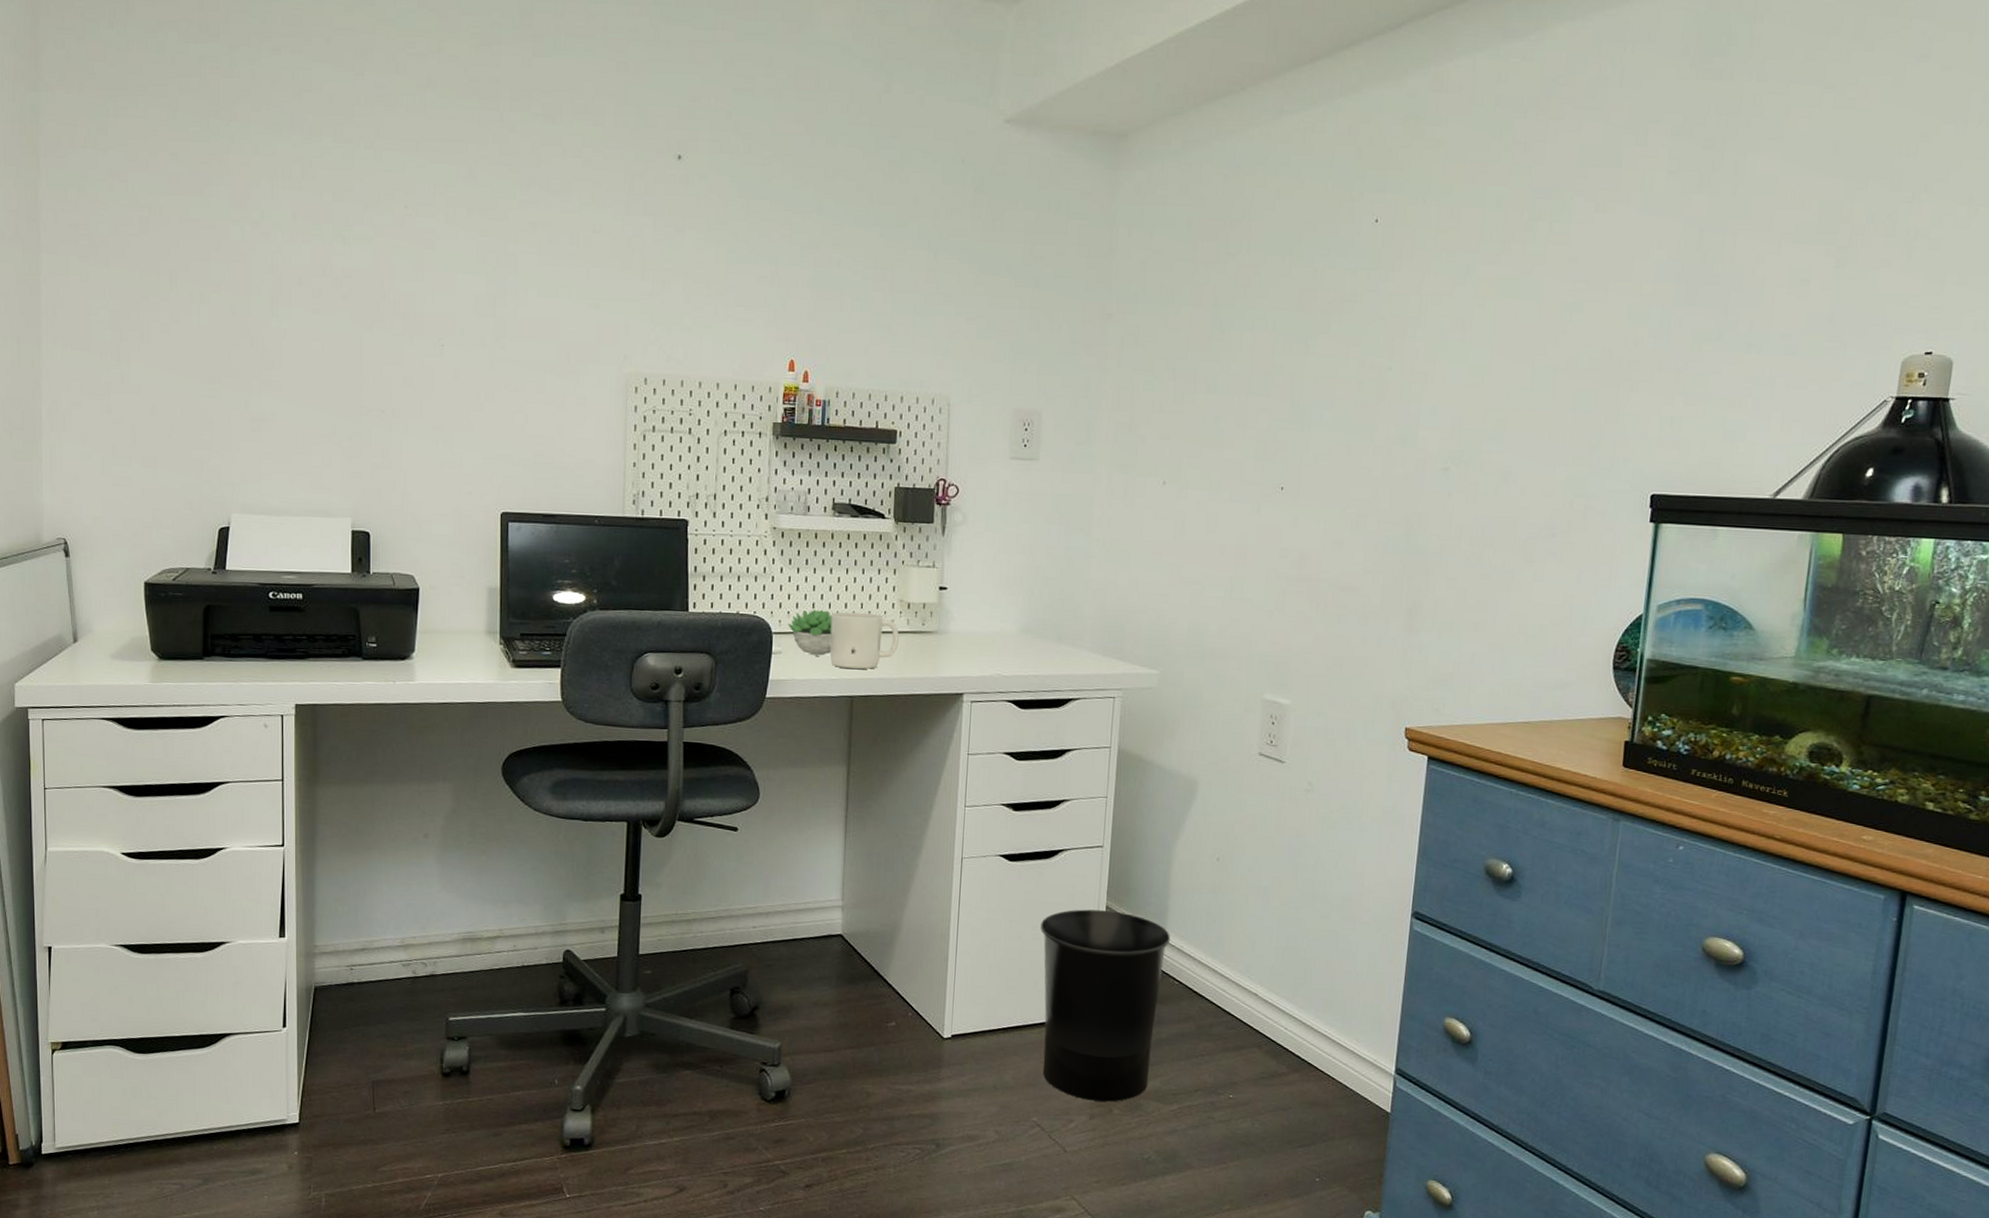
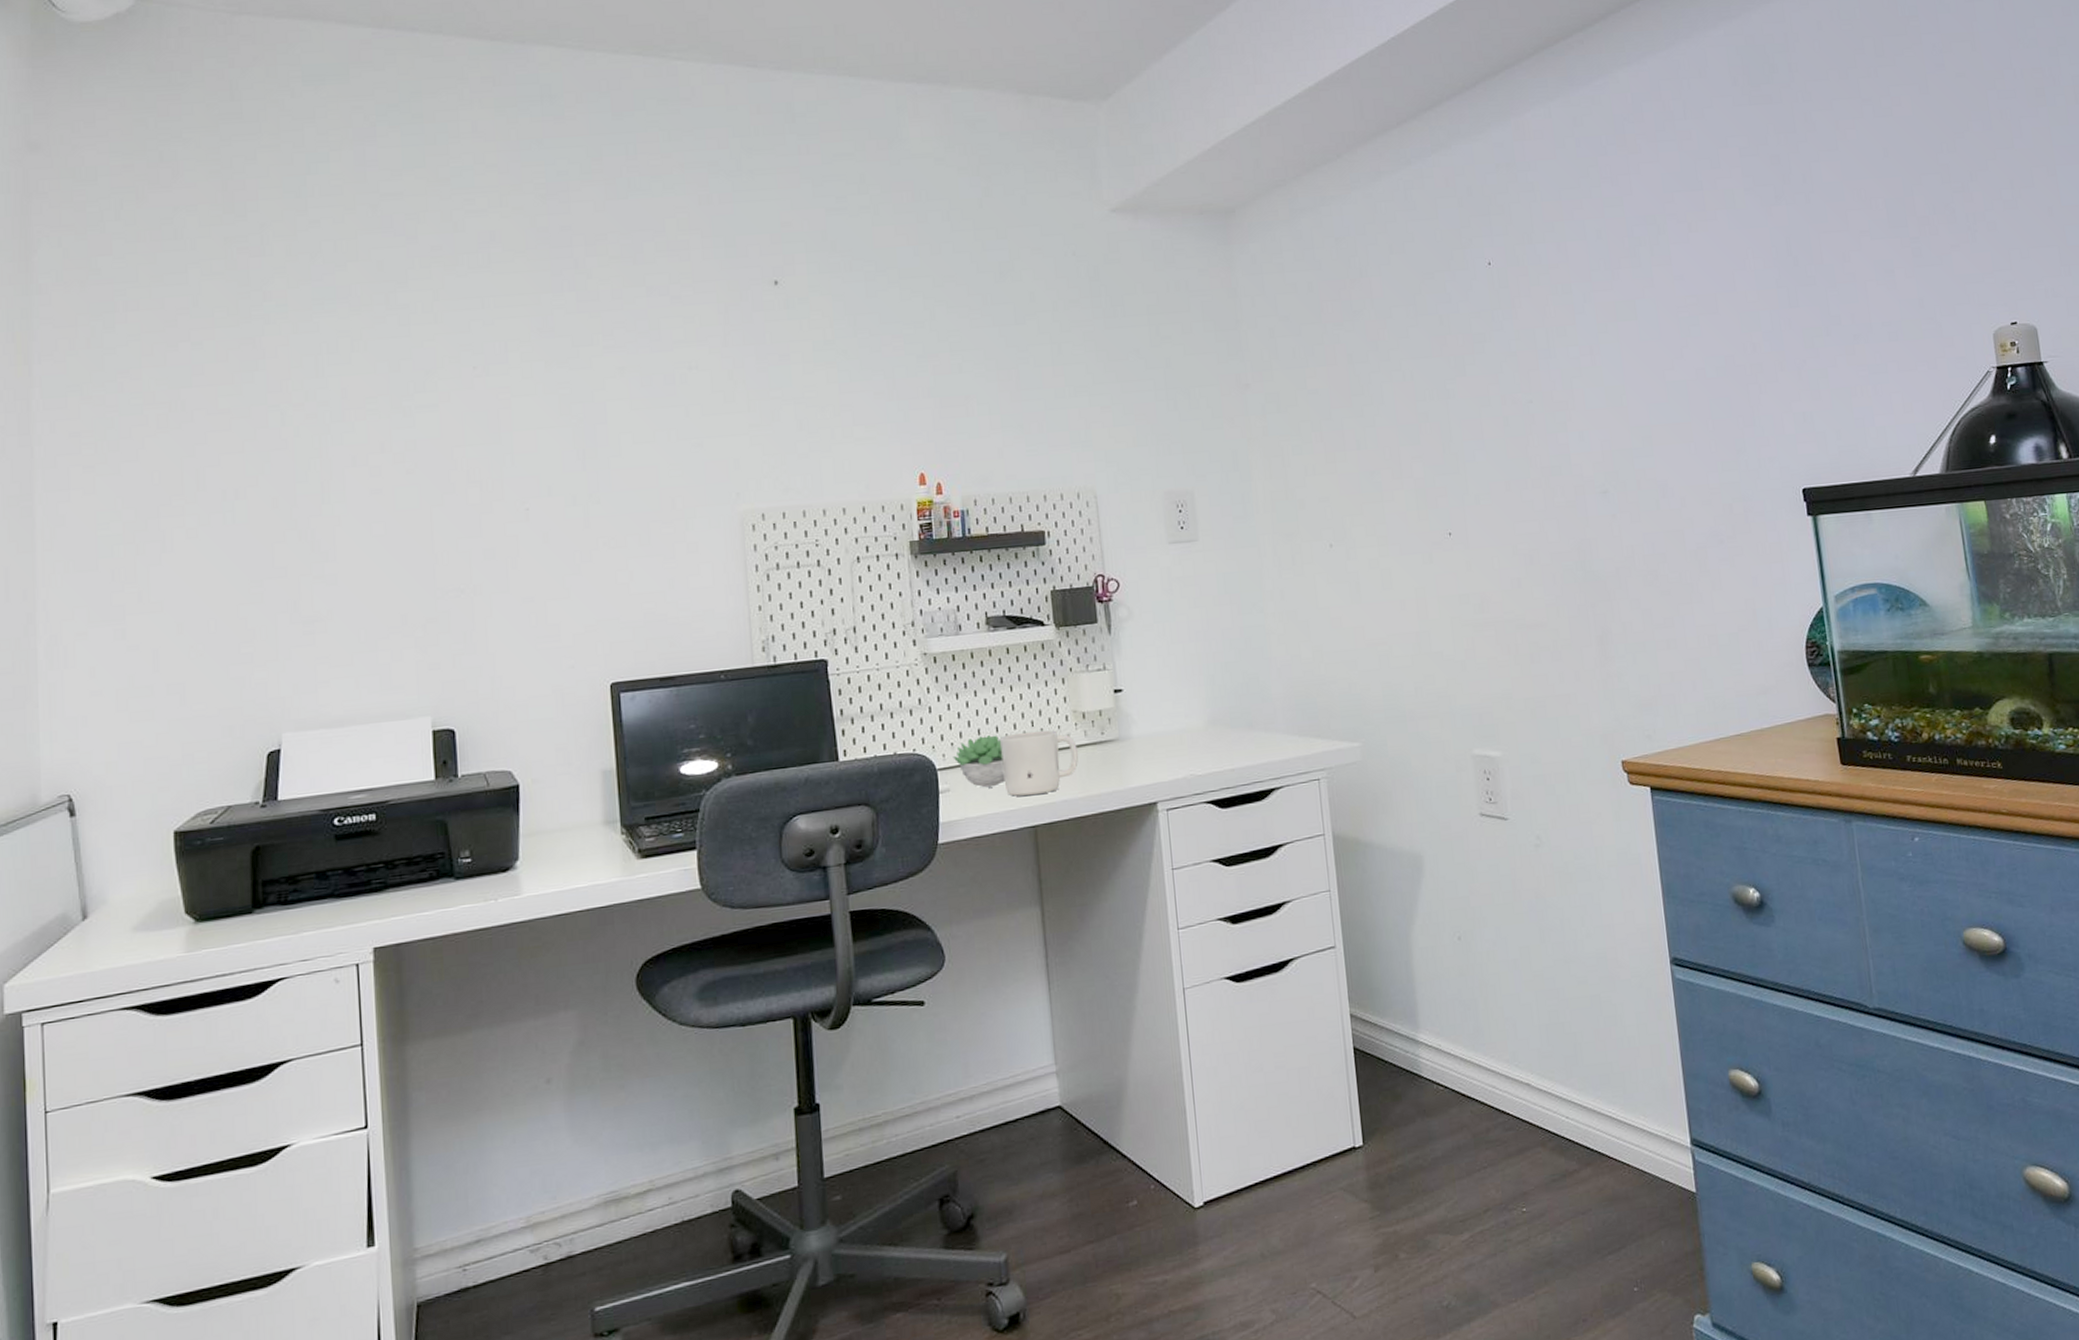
waste bin: present [1040,909,1170,1102] -> none [1282,1018,1432,1249]

